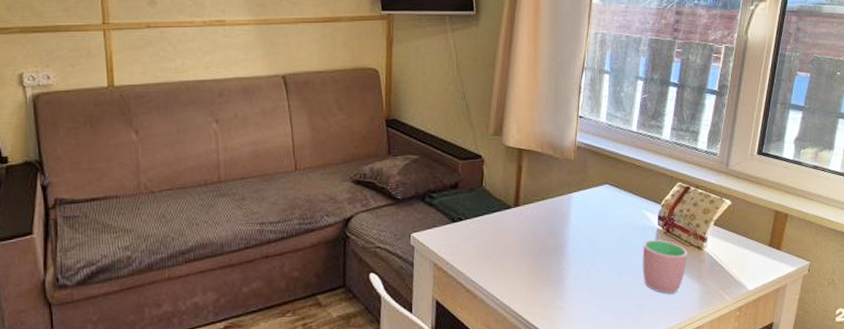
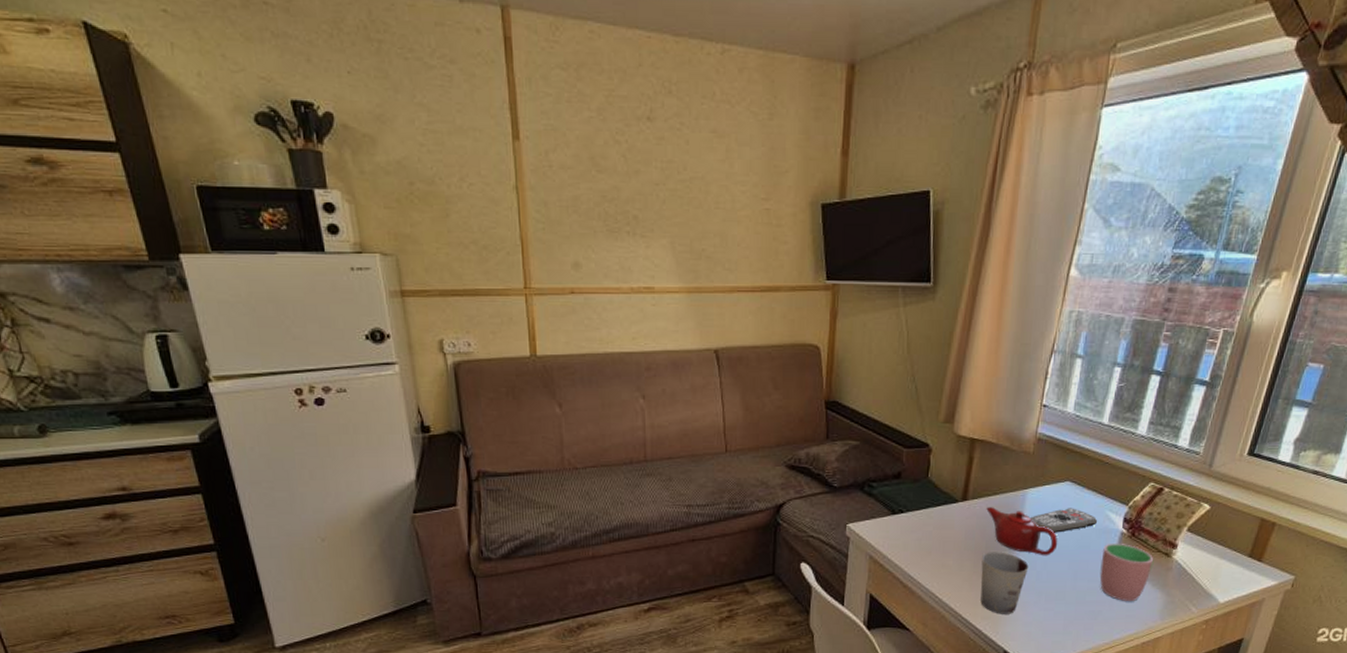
cup: none [536,253,579,313] -> present [980,552,1029,614]
teapot: none [537,211,603,255] -> present [986,507,1058,556]
remote control: none [576,209,636,233] -> present [1030,508,1098,533]

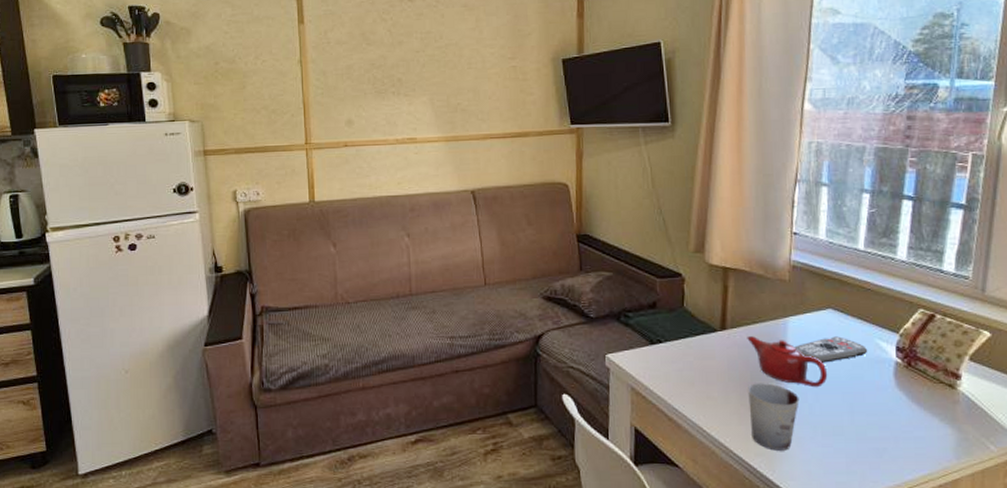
cup: present [1099,543,1154,601] -> none [878,373,938,437]

